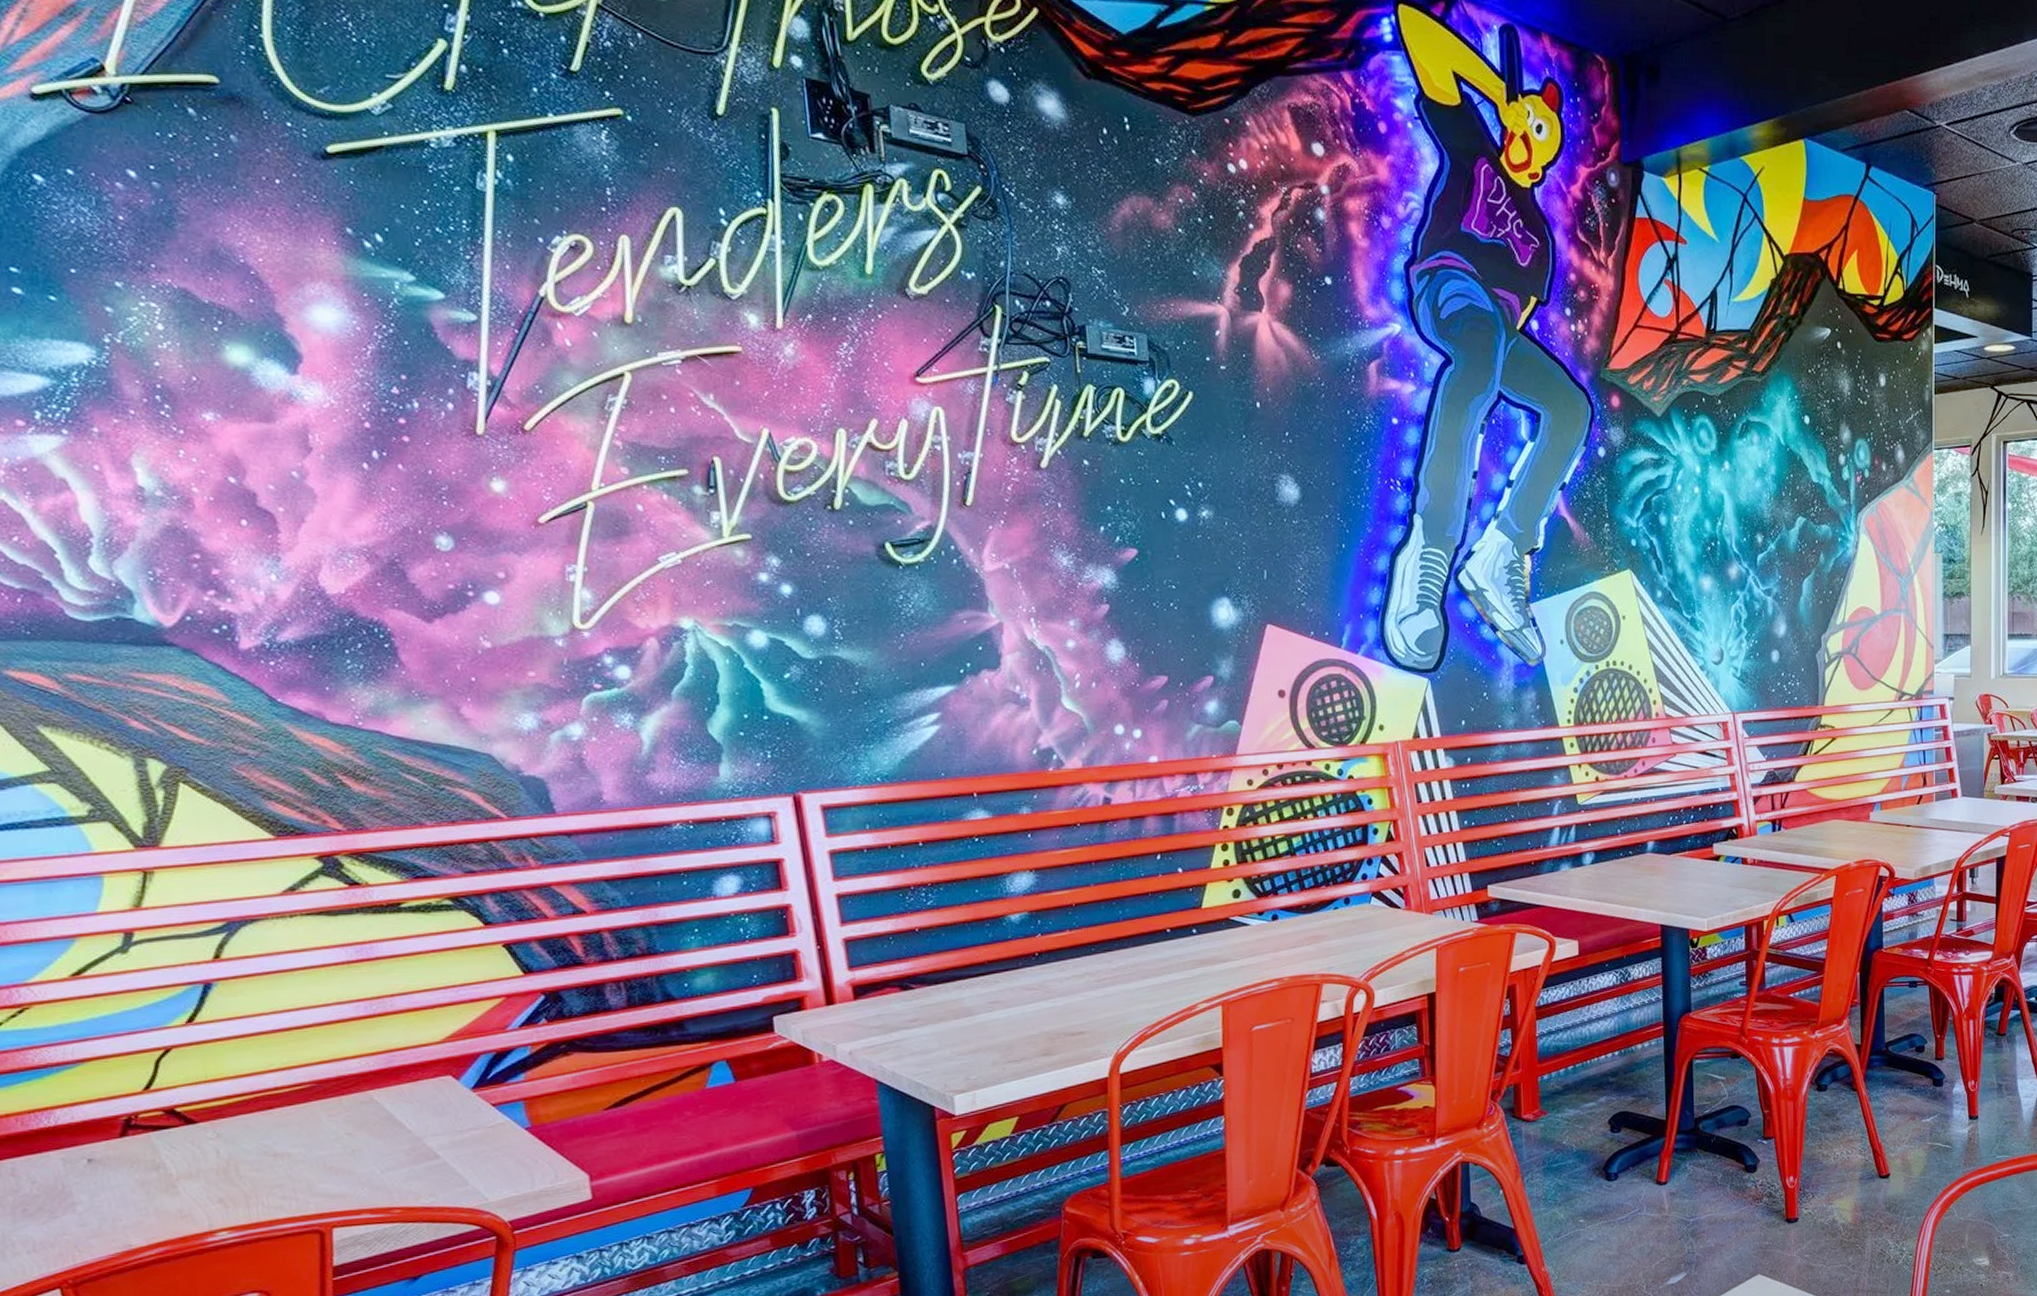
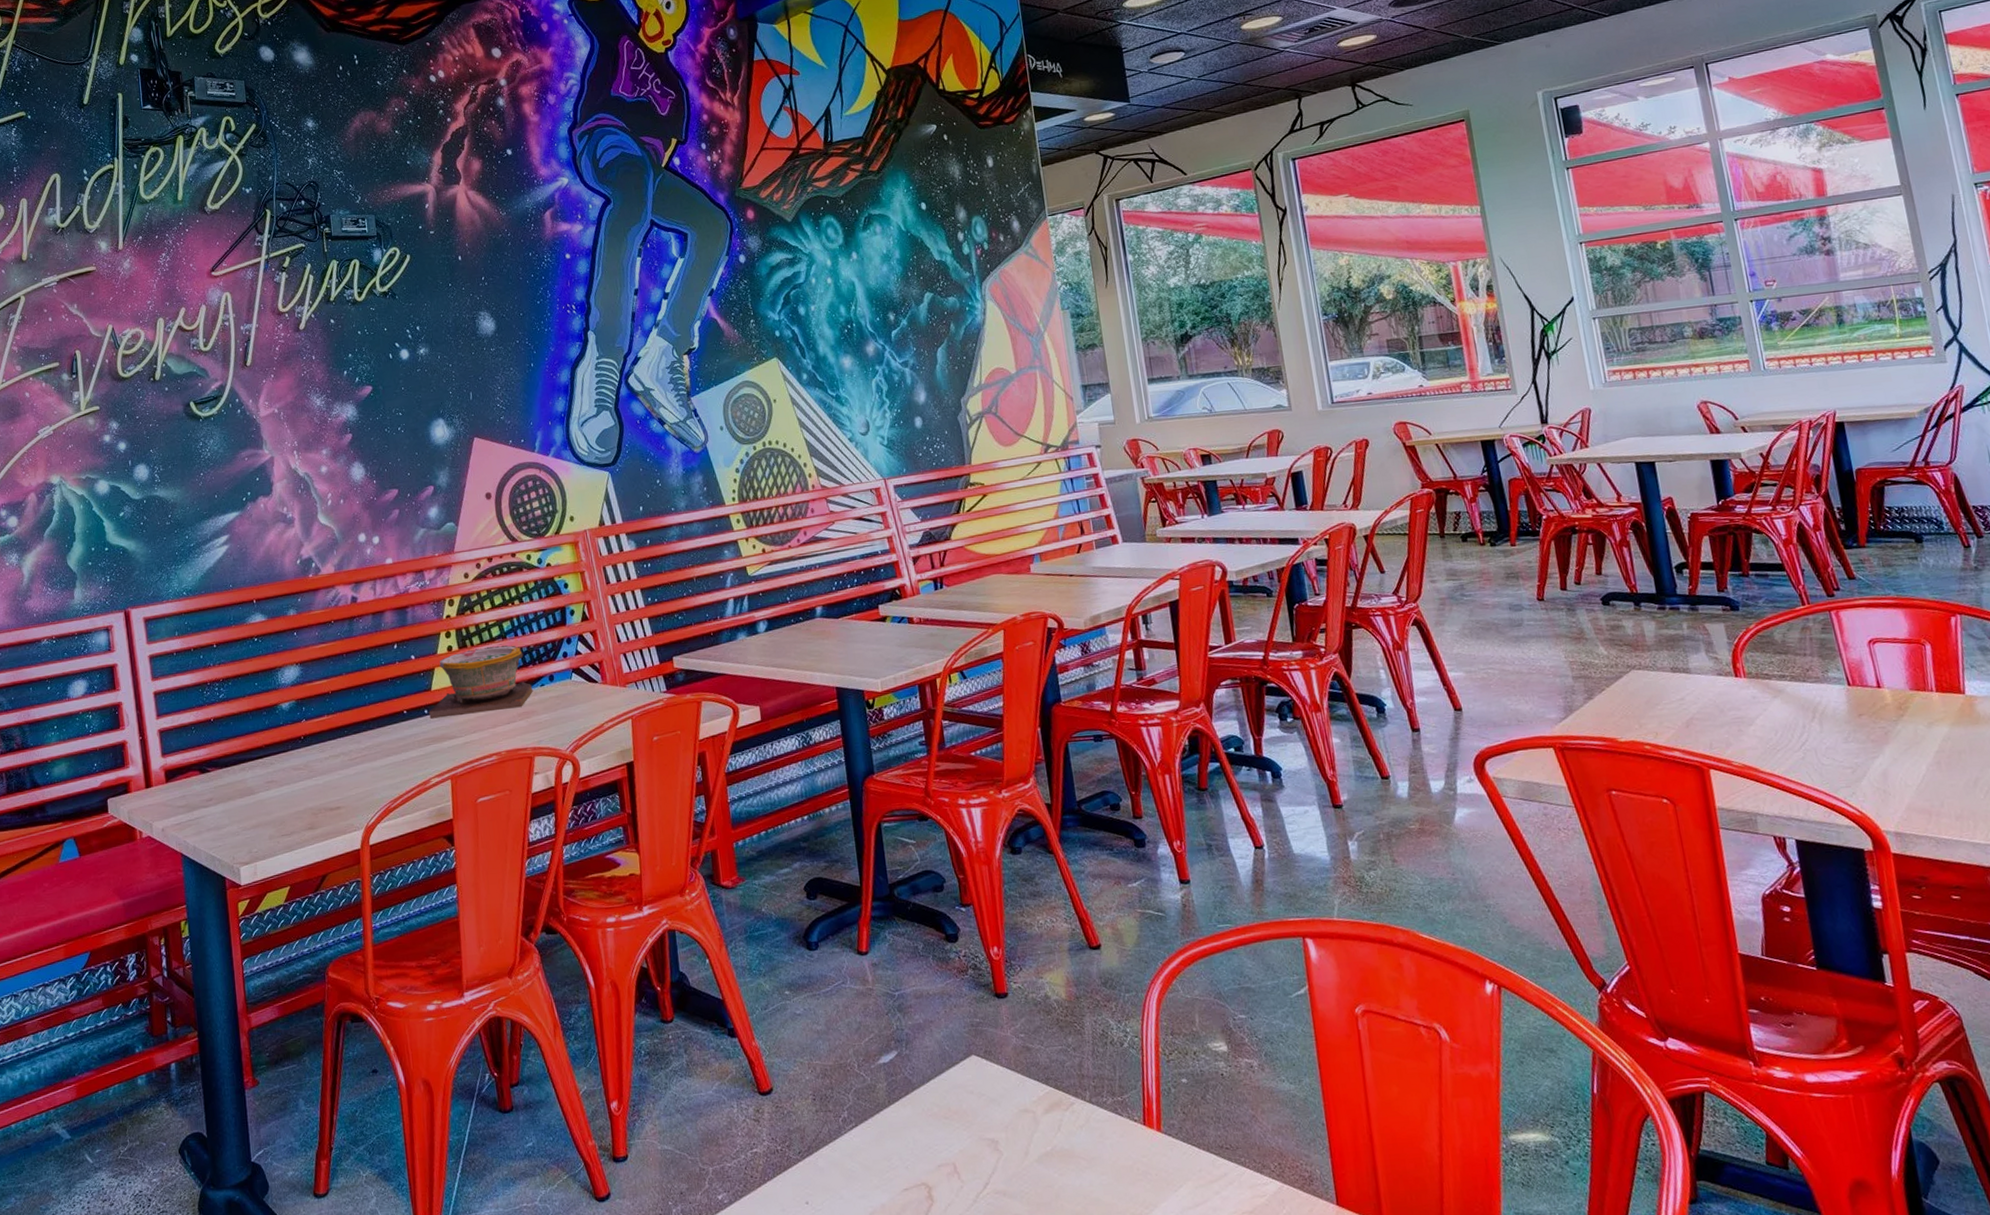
food container: none [1198,862,1325,939] -> present [429,645,533,719]

